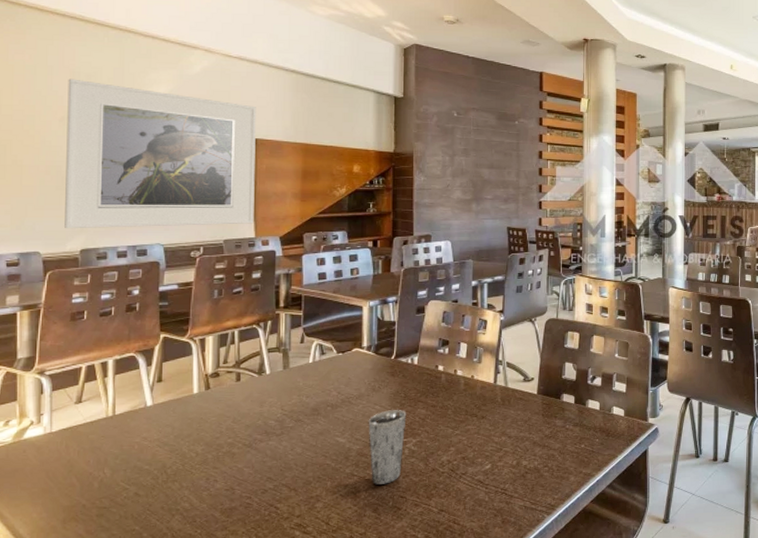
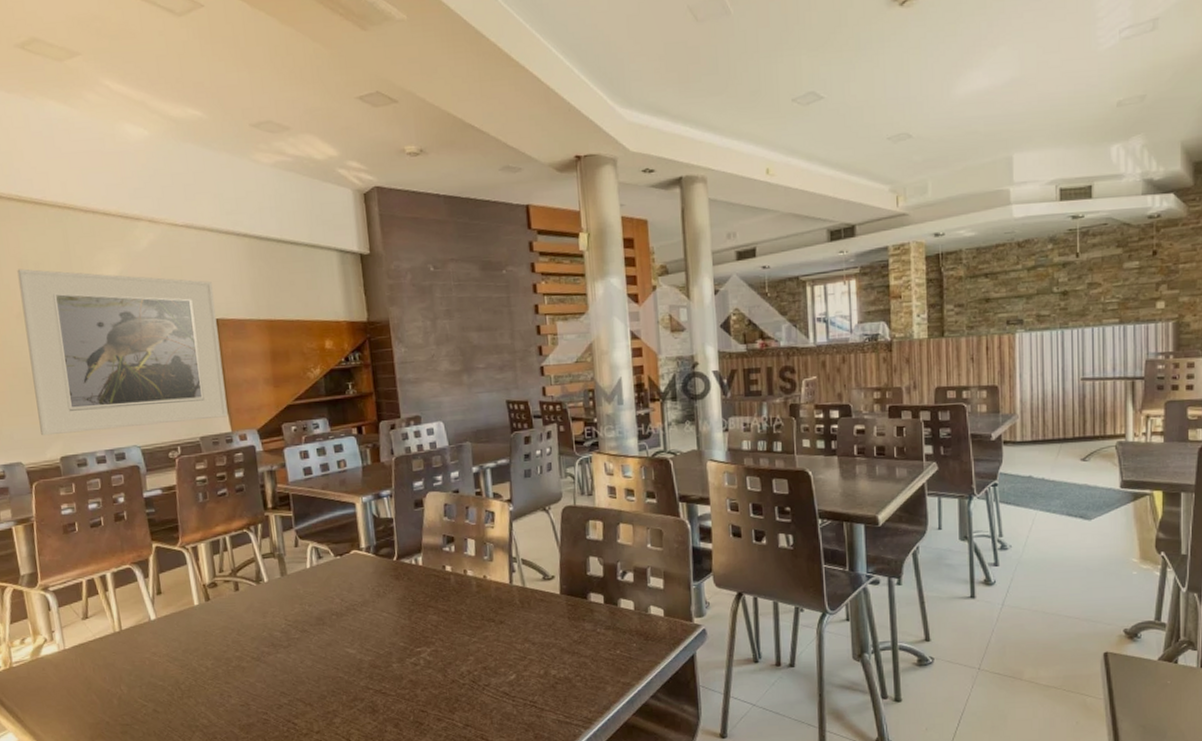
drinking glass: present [368,410,407,485] -> none [377,616,420,698]

